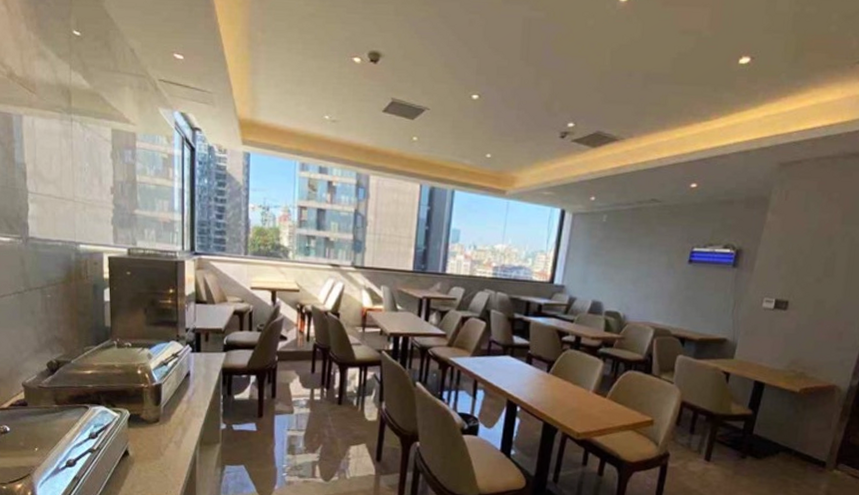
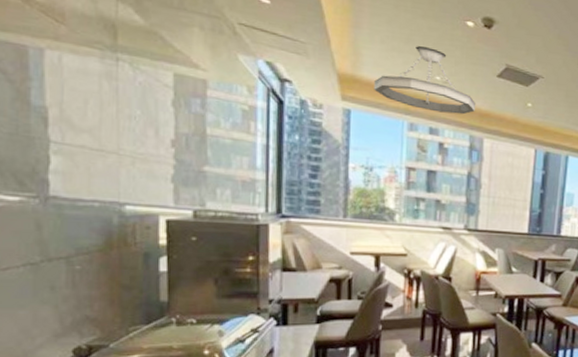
chandelier: none [270,87,362,152] -> present [374,46,475,115]

